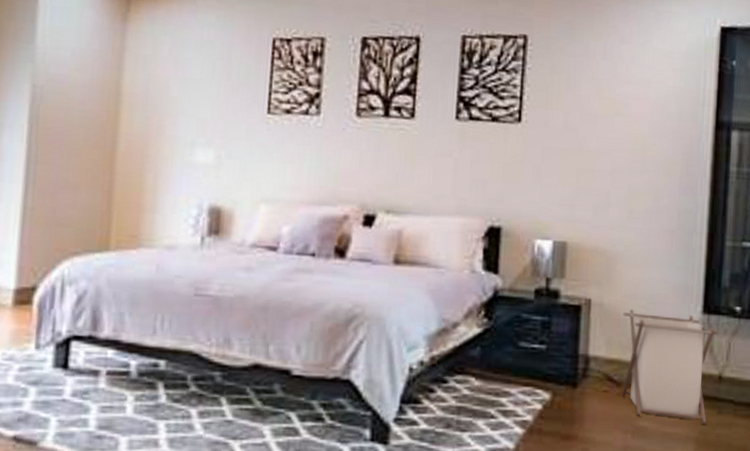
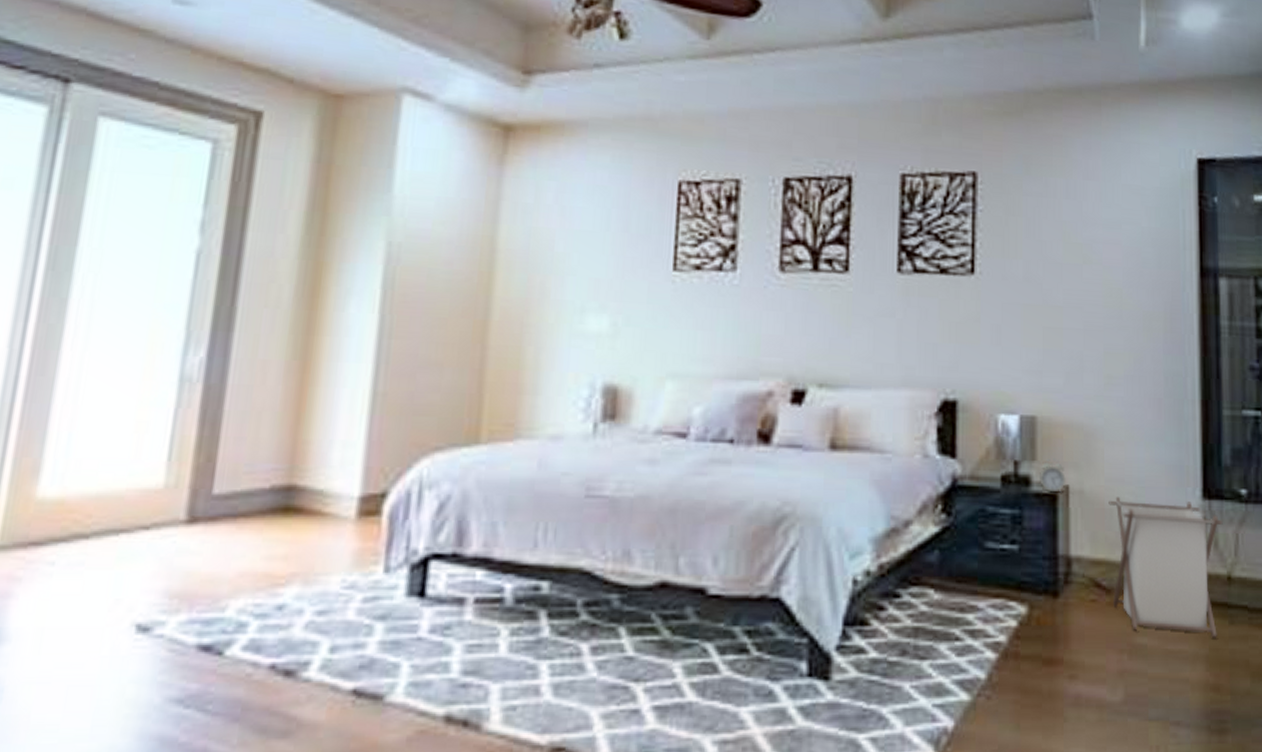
alarm clock: none [567,276,589,305] -> present [1040,458,1066,493]

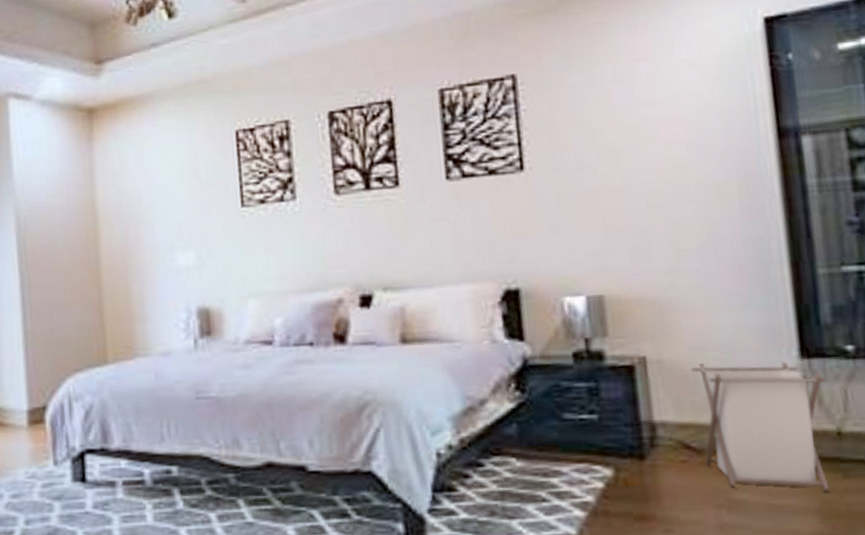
alarm clock: present [1040,458,1066,493] -> none [613,332,642,364]

